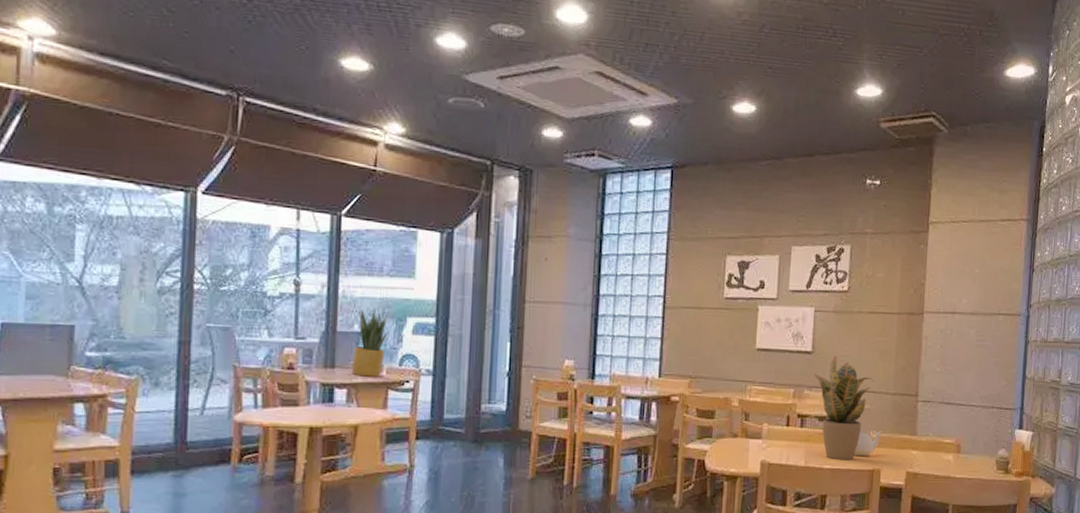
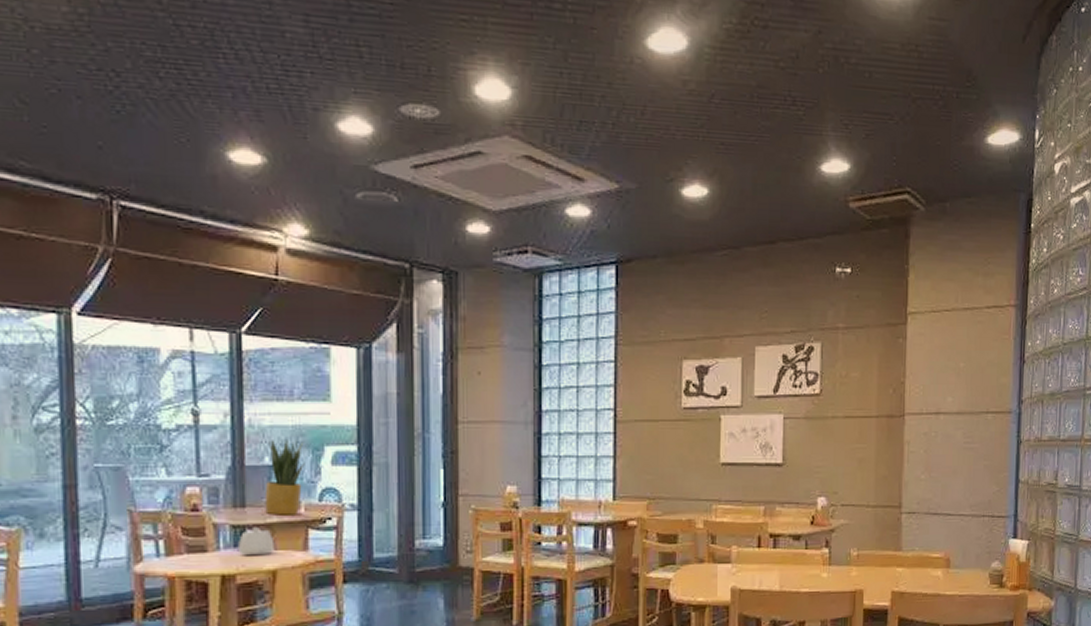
sugar bowl: none [326,386,358,412] -> present [239,527,275,556]
potted plant: present [814,355,875,461] -> none [786,467,853,583]
teapot: present [854,429,883,457] -> none [834,547,865,578]

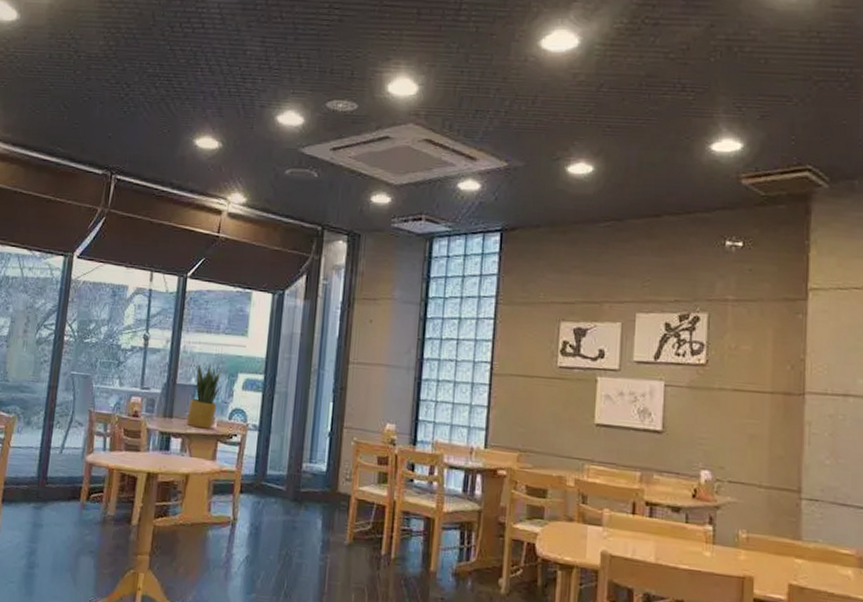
sugar bowl: present [239,527,275,556] -> none [163,435,191,460]

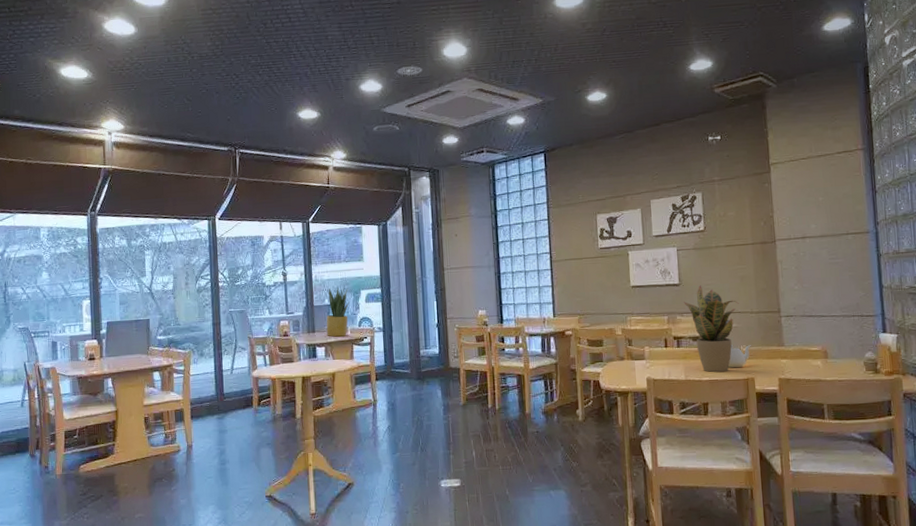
potted plant: none [665,437,743,563] -> present [684,285,739,373]
teapot: none [718,526,756,561] -> present [728,345,752,368]

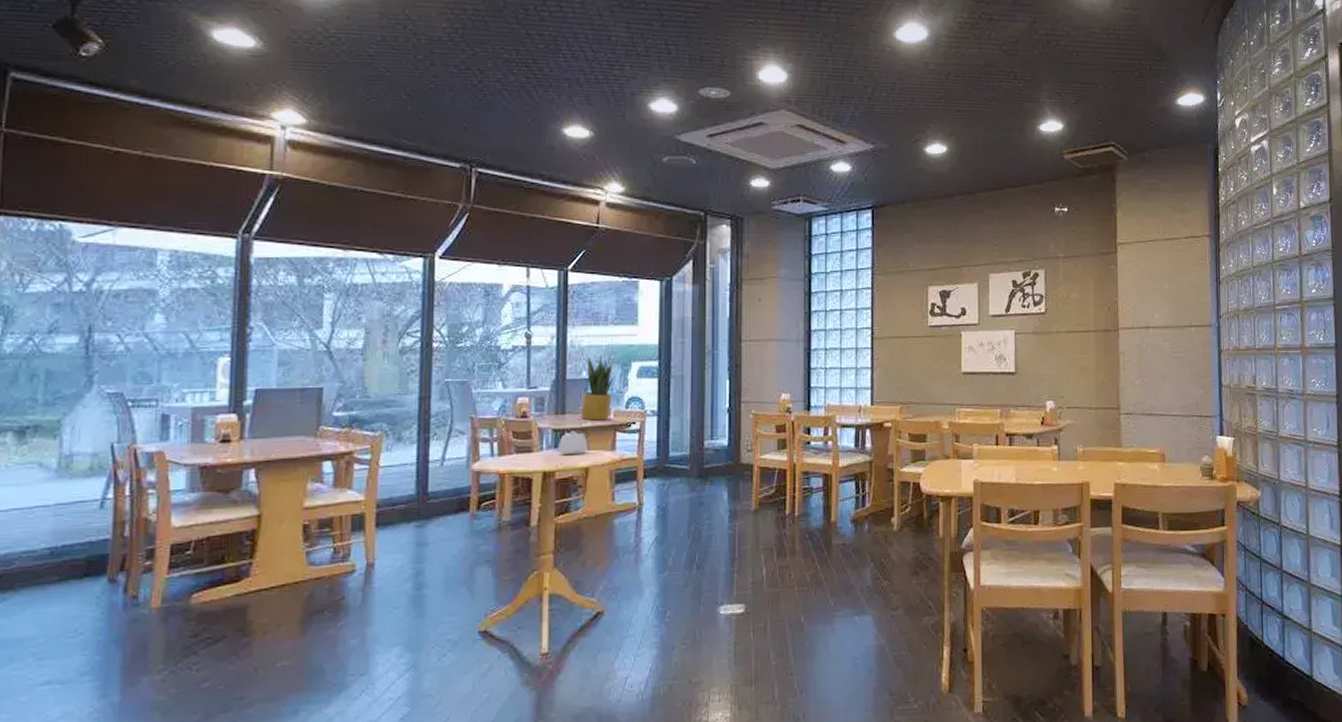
sugar bowl: none [312,345,333,364] -> present [558,431,588,456]
potted plant: present [684,285,739,373] -> none [1019,375,1077,476]
teapot: present [728,345,752,368] -> none [1063,444,1089,471]

